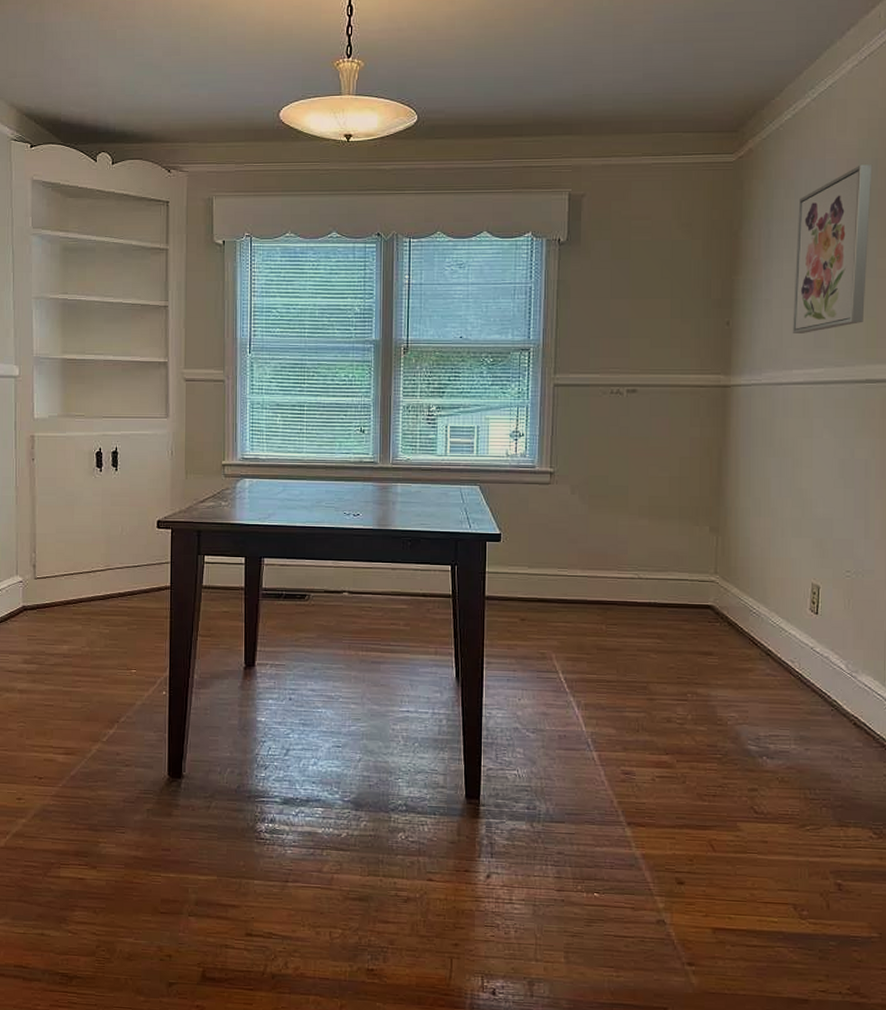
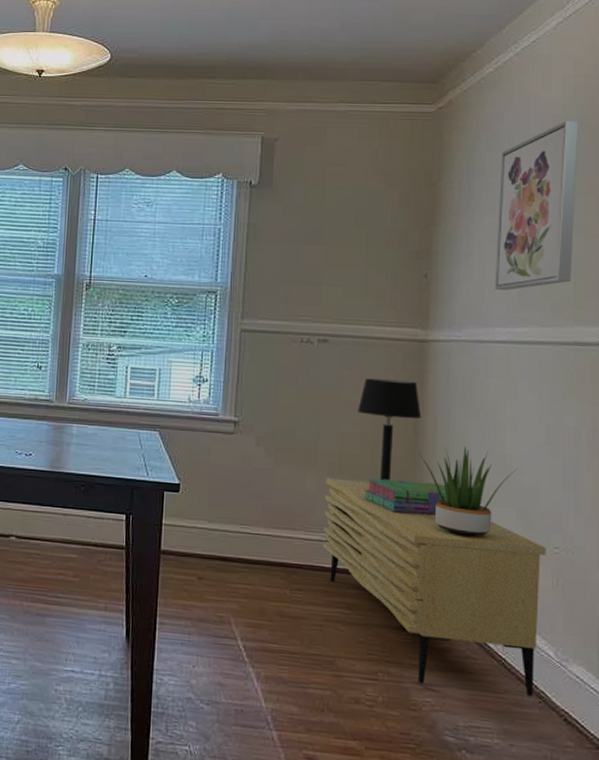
sideboard: none [635,520,839,705] -> present [323,478,546,696]
table lamp: none [665,425,725,520] -> present [358,378,422,481]
stack of books: none [672,518,750,549] -> present [364,478,448,516]
potted plant: none [722,483,814,566] -> present [418,445,518,537]

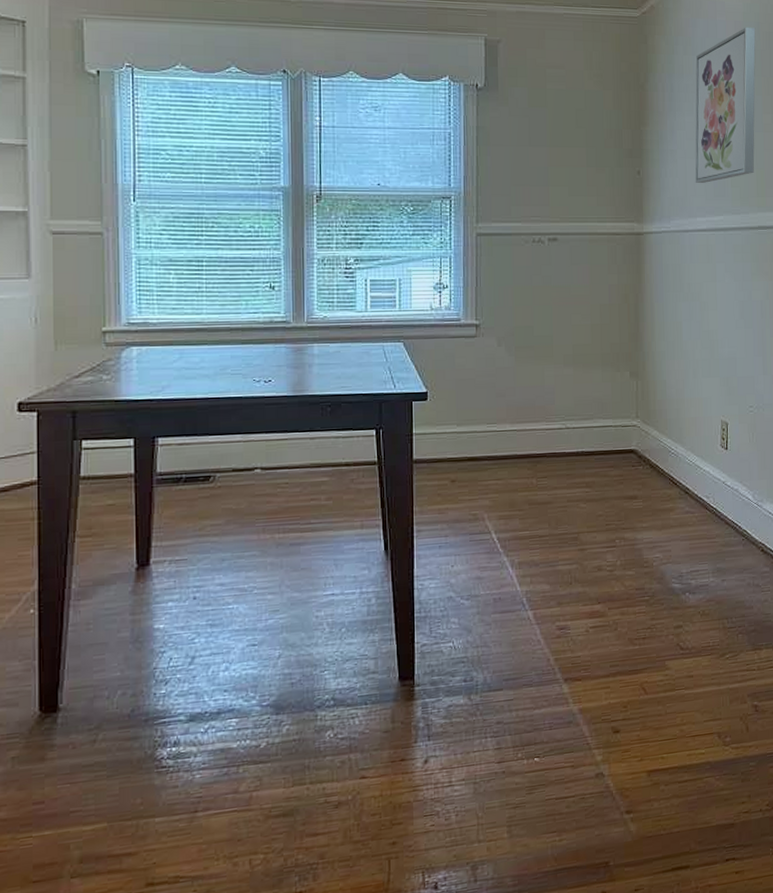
sideboard: present [323,478,546,696] -> none [562,368,744,542]
table lamp: present [358,378,422,481] -> none [587,272,641,366]
stack of books: present [364,478,448,516] -> none [596,362,666,394]
potted plant: present [418,445,518,537] -> none [640,326,720,407]

